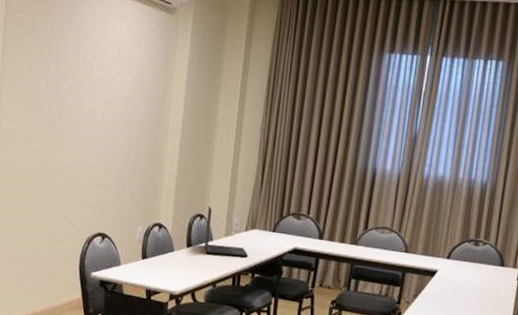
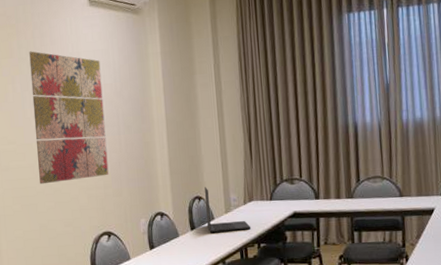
wall art: none [42,32,125,176] -> present [29,51,109,185]

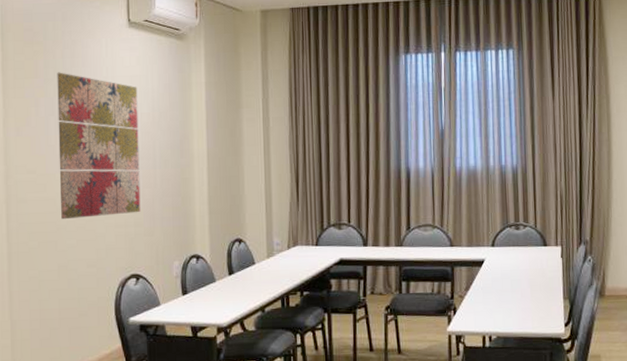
laptop: present [205,187,251,233] -> none [246,229,294,278]

